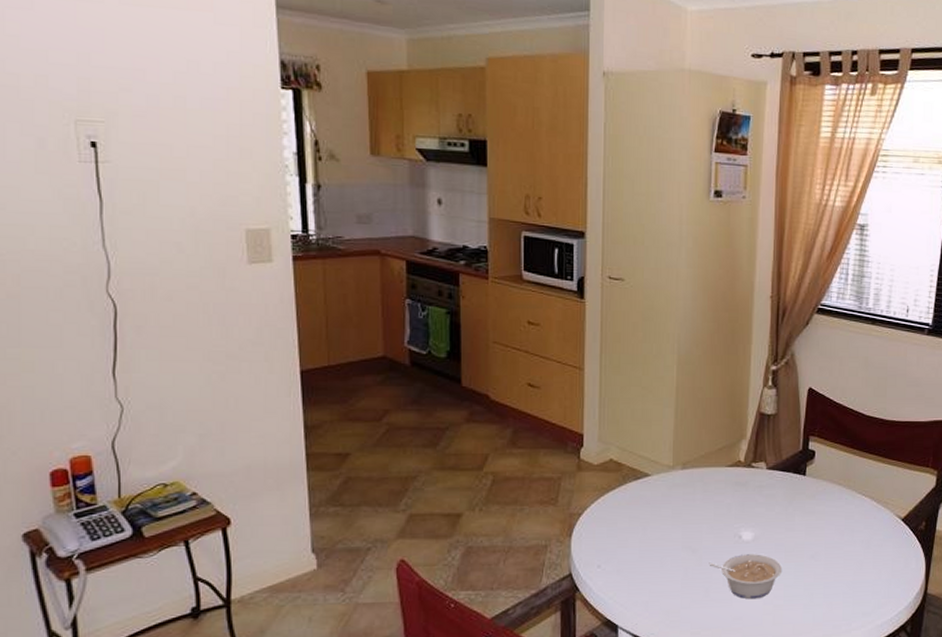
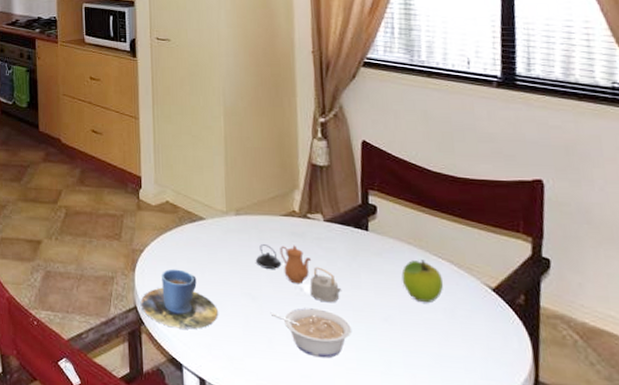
cup: none [577,530,657,590] -> present [141,269,218,330]
teapot: none [698,495,777,547] -> present [255,244,342,303]
fruit: none [830,498,864,537] -> present [401,259,444,302]

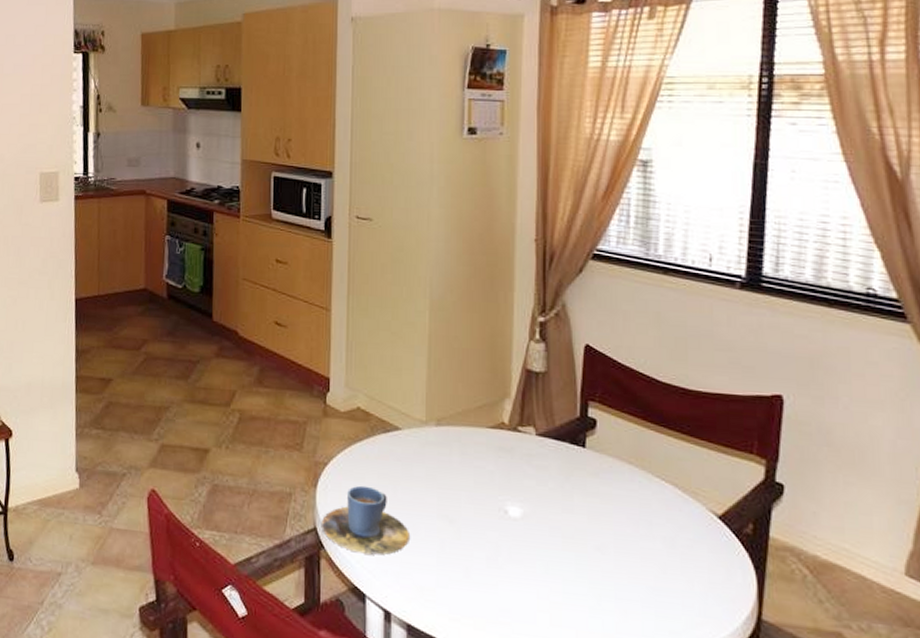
teapot: present [255,244,342,303] -> none [455,460,552,528]
legume: present [270,308,352,358] -> none [469,533,560,590]
fruit: present [401,259,444,302] -> none [619,481,666,530]

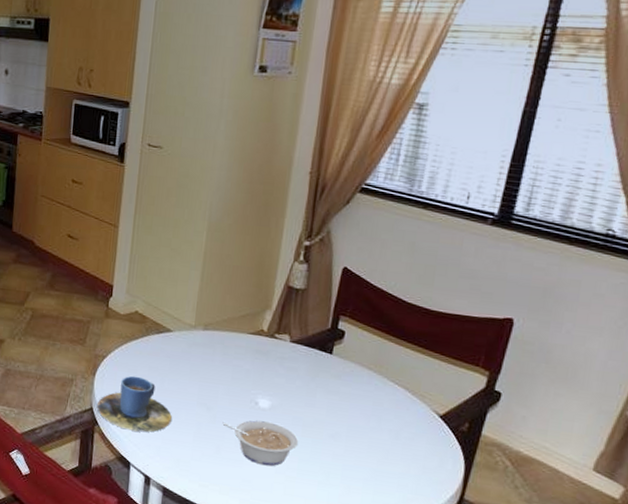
legume: none [469,533,560,590] -> present [222,420,299,466]

